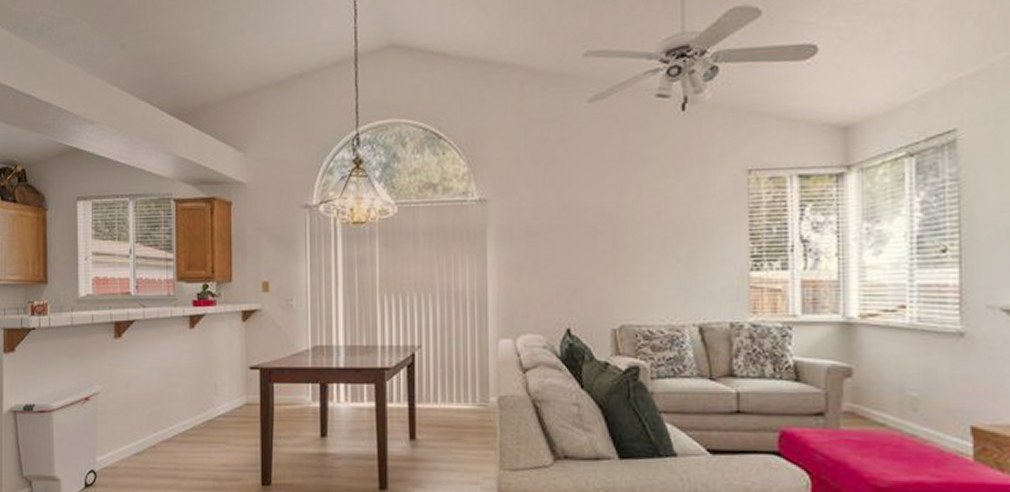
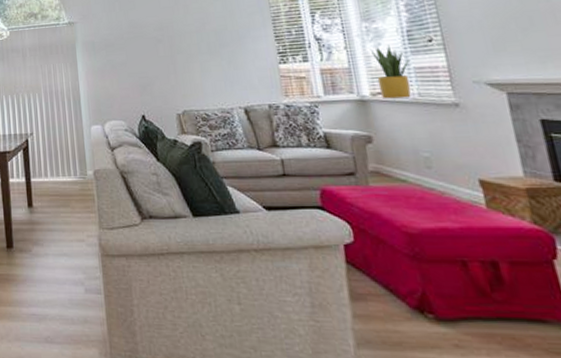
planter: none [867,253,915,323] -> present [370,45,412,99]

